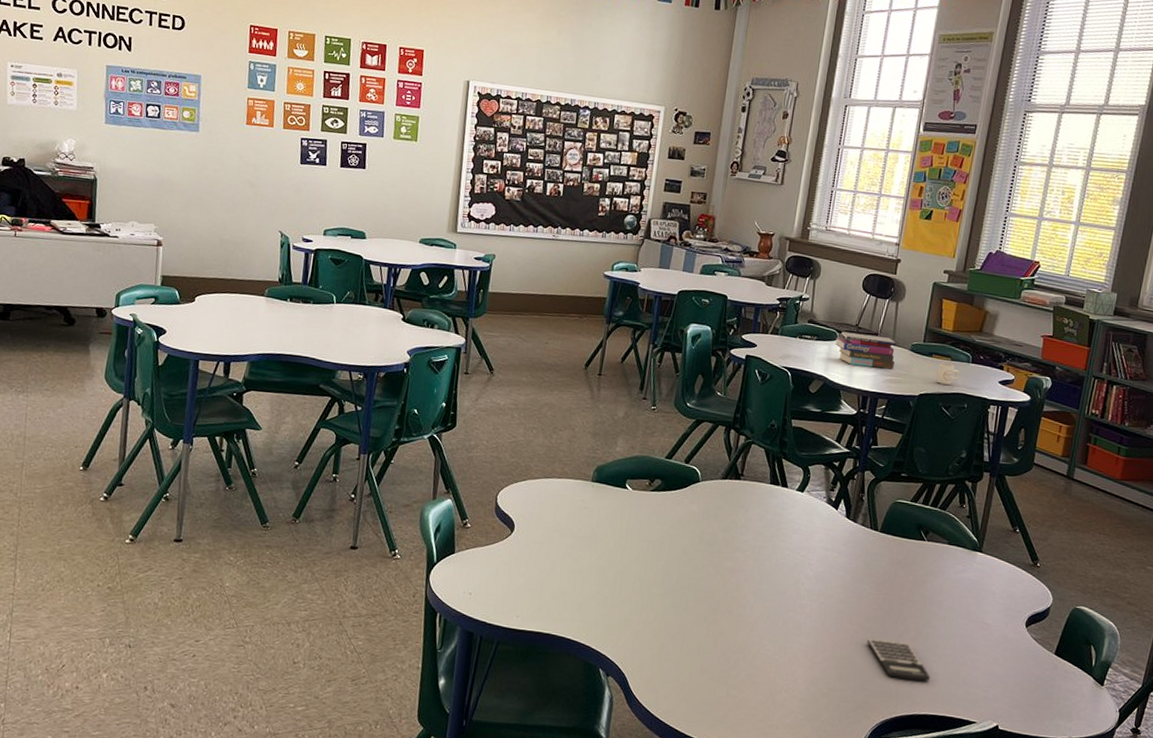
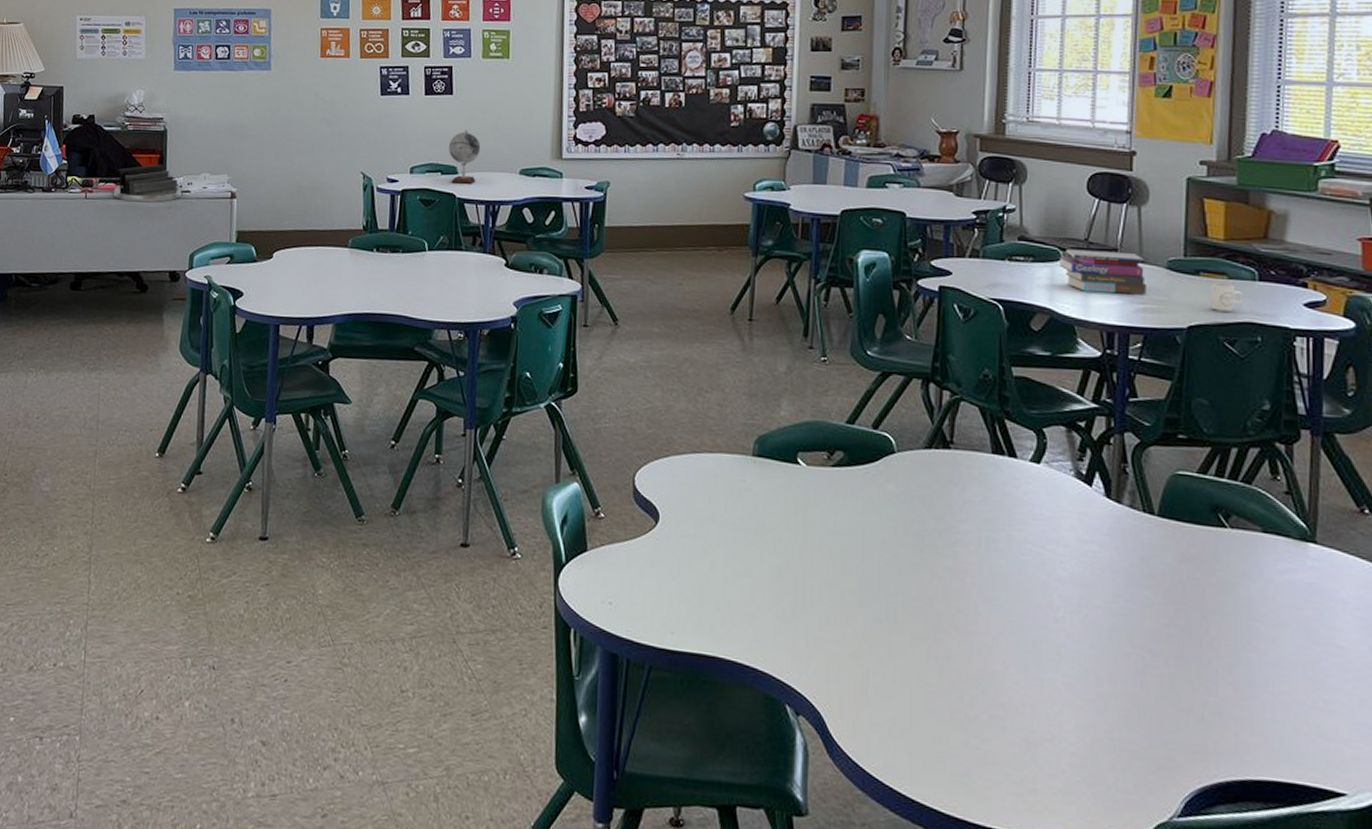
desk organizer: none [42,209,111,245] -> present [113,163,183,203]
globe: none [359,201,387,248] -> present [449,130,481,184]
calculator: present [867,638,930,681] -> none [1160,667,1264,731]

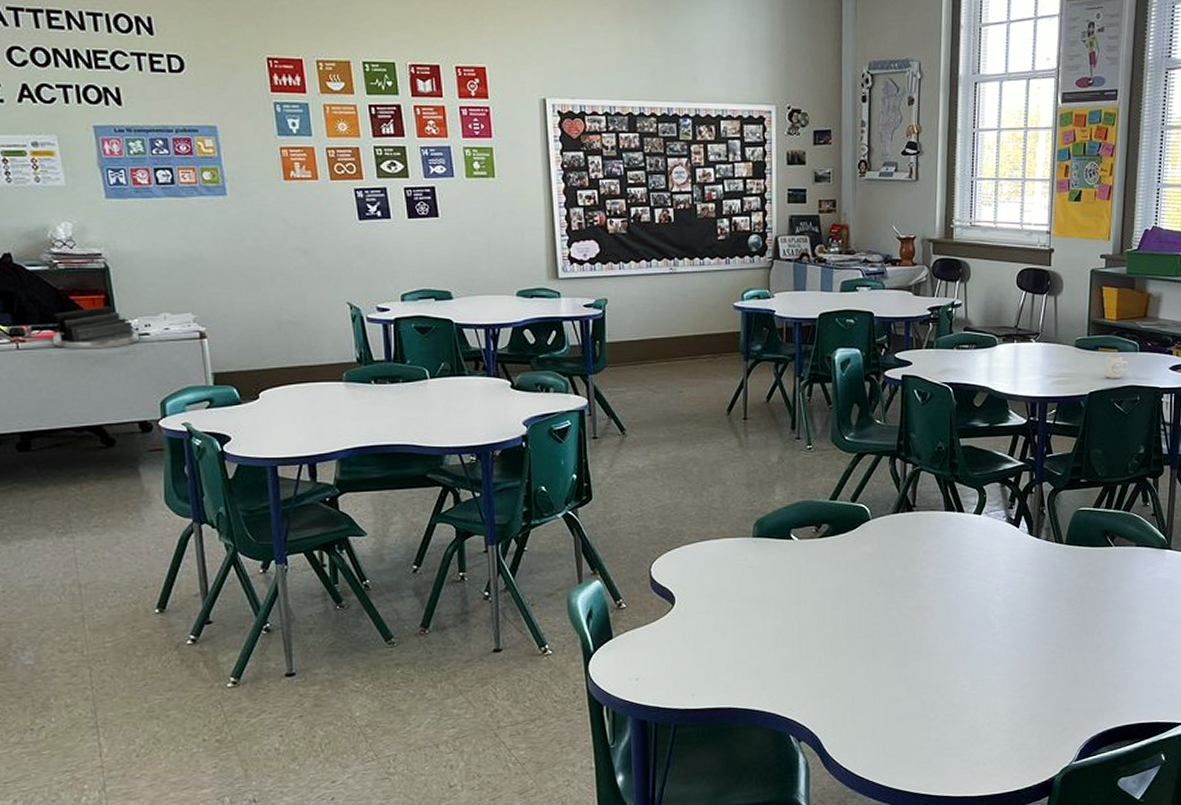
globe: present [449,130,481,184] -> none [440,253,474,309]
books: present [1059,248,1146,295] -> none [995,335,1060,371]

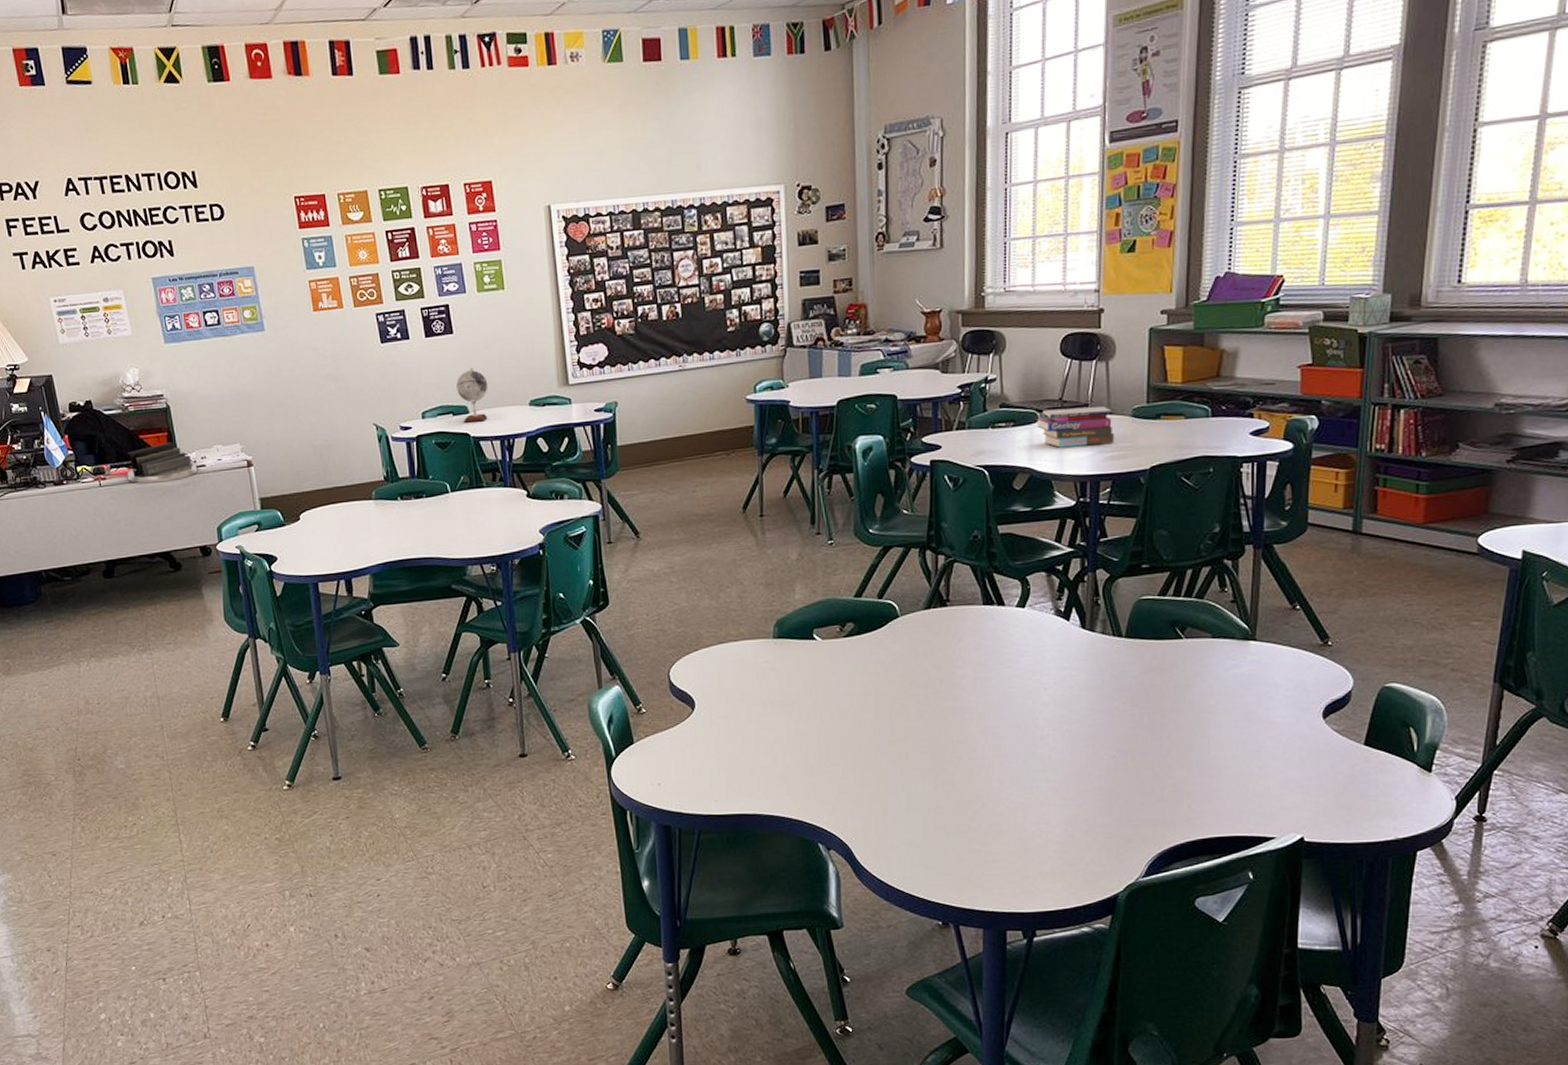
globe: none [440,253,474,309] -> present [456,368,488,423]
books: none [995,335,1060,371] -> present [1037,406,1114,448]
mug: present [1106,355,1129,378] -> none [1170,422,1199,450]

